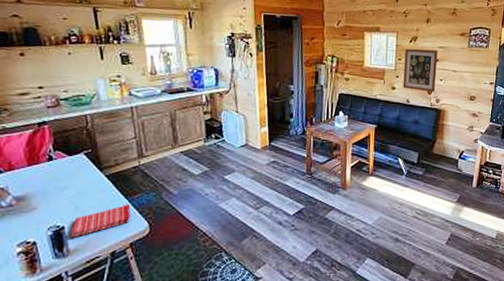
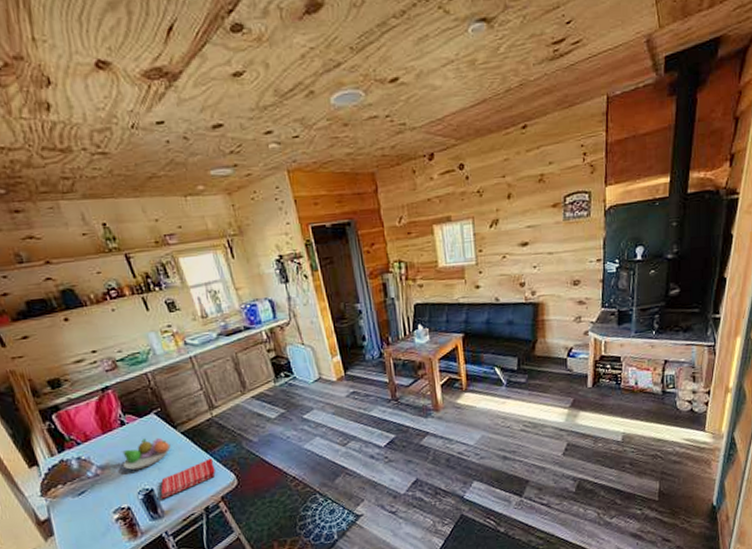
fruit bowl: none [40,176,92,206] -> present [121,437,171,471]
wall art: present [402,48,438,93] -> none [485,231,529,285]

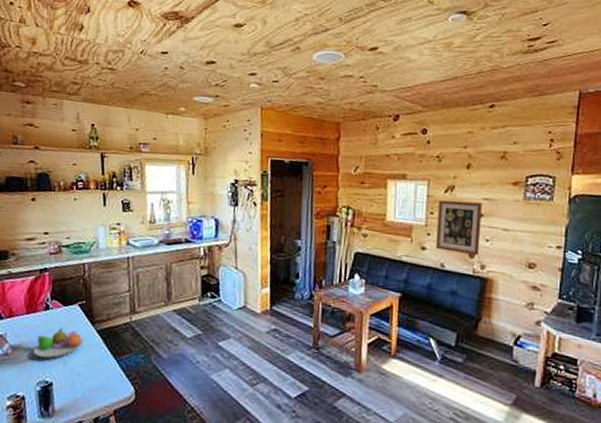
dish towel: present [160,458,215,499] -> none [56,364,119,397]
wall art: none [485,231,529,285] -> present [435,200,482,256]

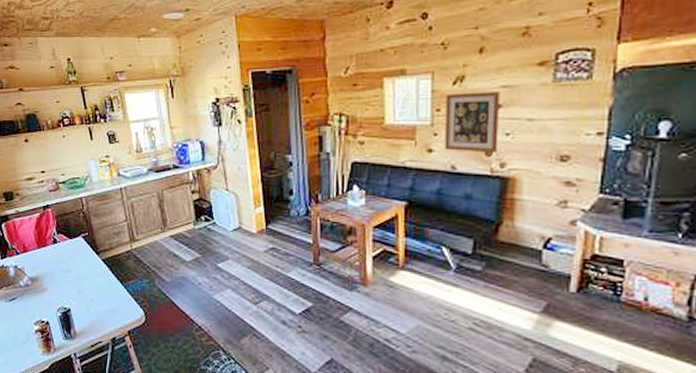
fruit bowl: present [33,328,83,360] -> none [49,259,91,288]

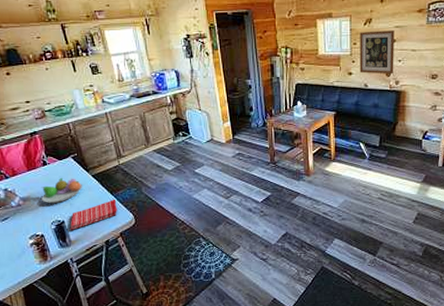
fruit bowl: none [49,259,91,288] -> present [41,178,82,204]
dish towel: none [76,289,127,321] -> present [70,199,117,230]

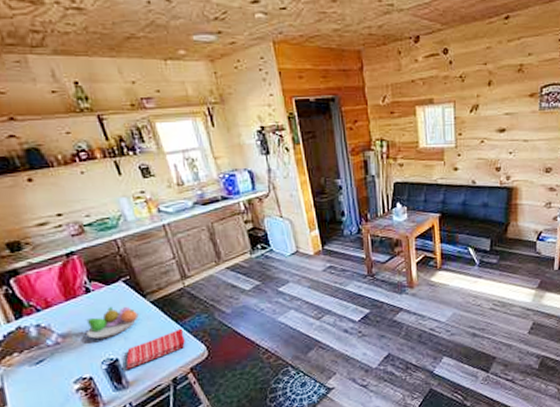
wall art: present [359,30,395,74] -> none [465,118,505,169]

